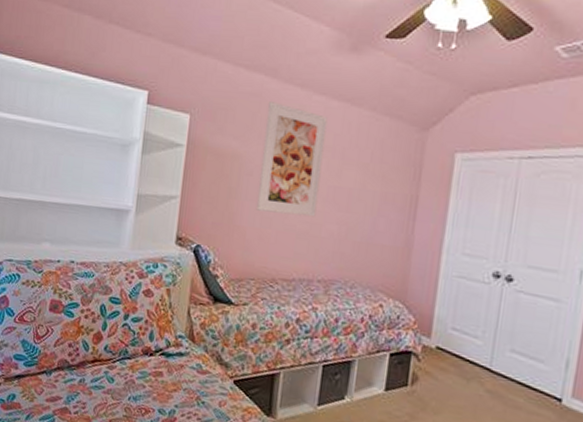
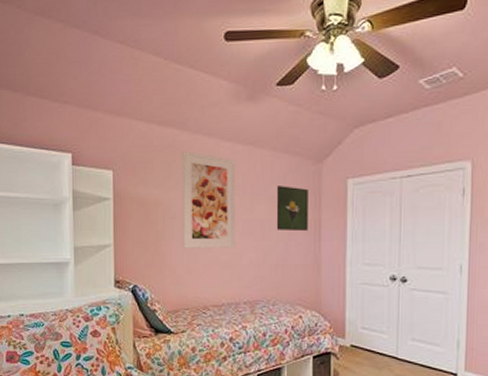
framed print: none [365,152,408,208] -> present [276,186,308,232]

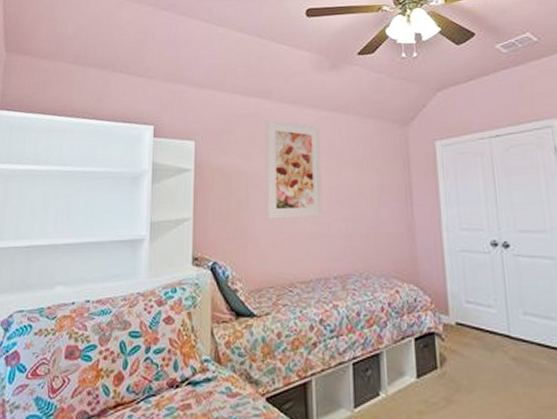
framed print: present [276,186,308,232] -> none [363,150,399,197]

